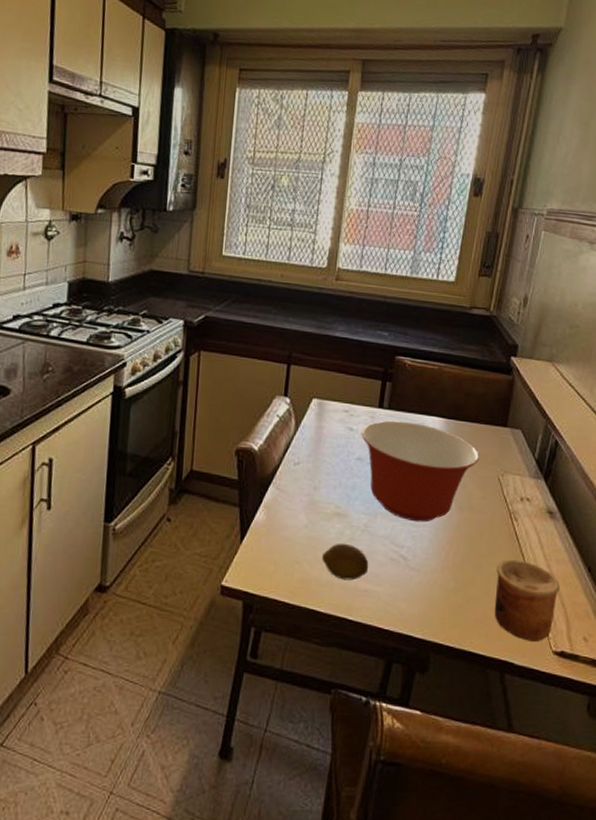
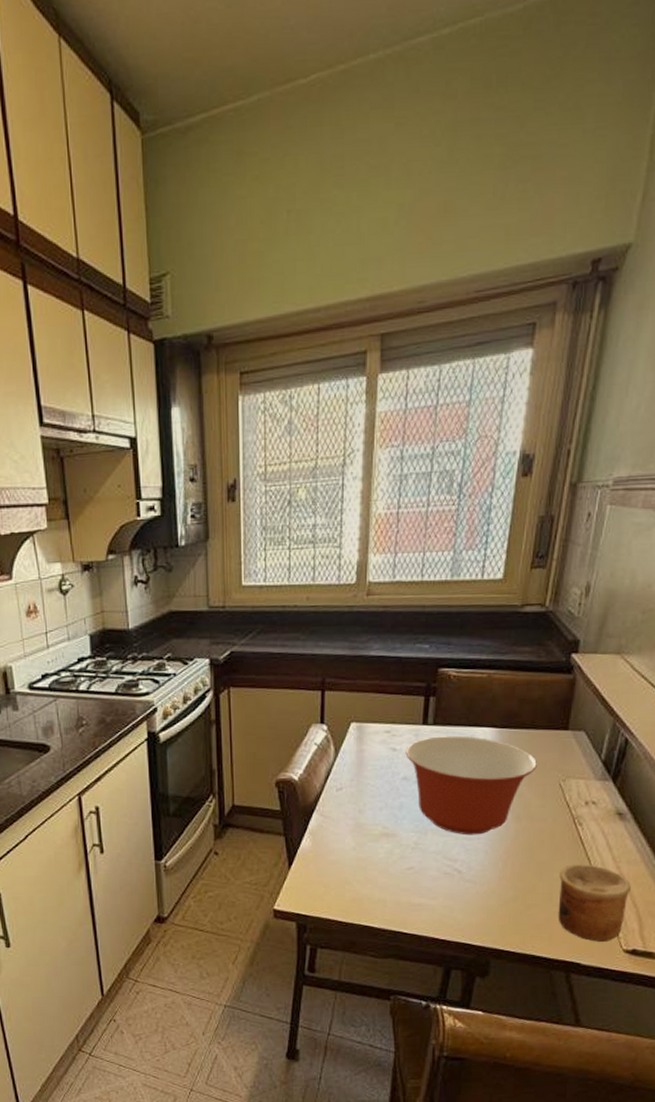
fruit: present [322,543,369,581] -> none [373,861,422,897]

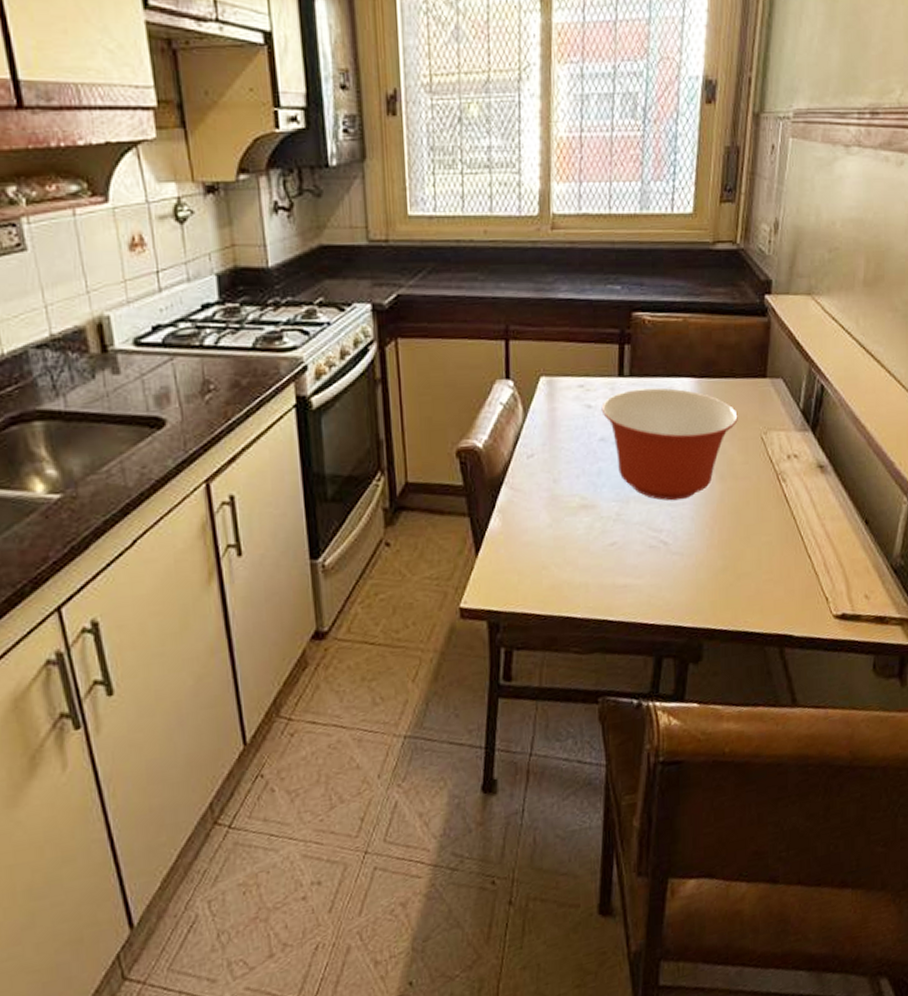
cup: present [558,864,631,942] -> none [767,523,836,610]

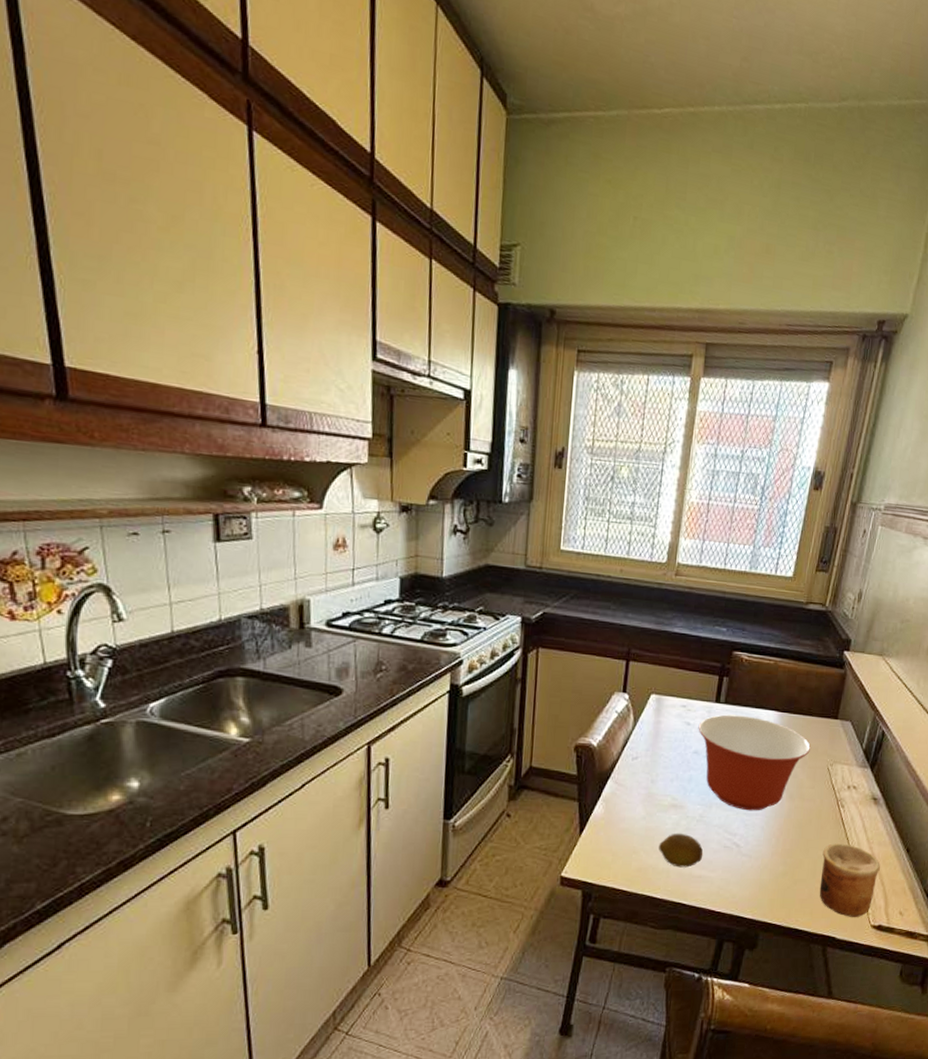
fruit: none [572,537,626,579] -> present [659,833,703,868]
cup: none [767,523,836,610] -> present [819,843,880,917]

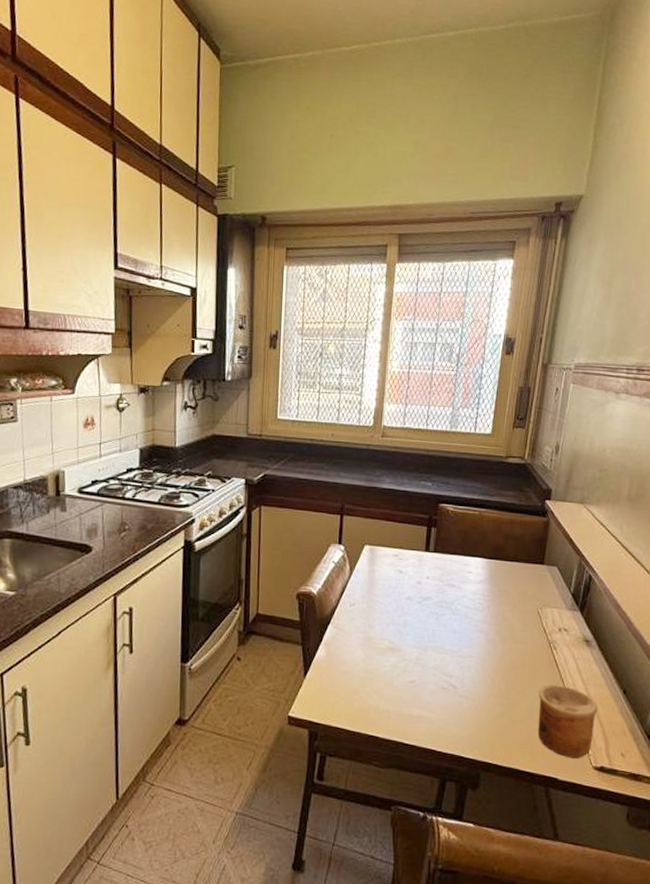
fruit: present [659,833,703,868] -> none [379,674,422,708]
mixing bowl: present [698,714,810,811] -> none [410,562,519,654]

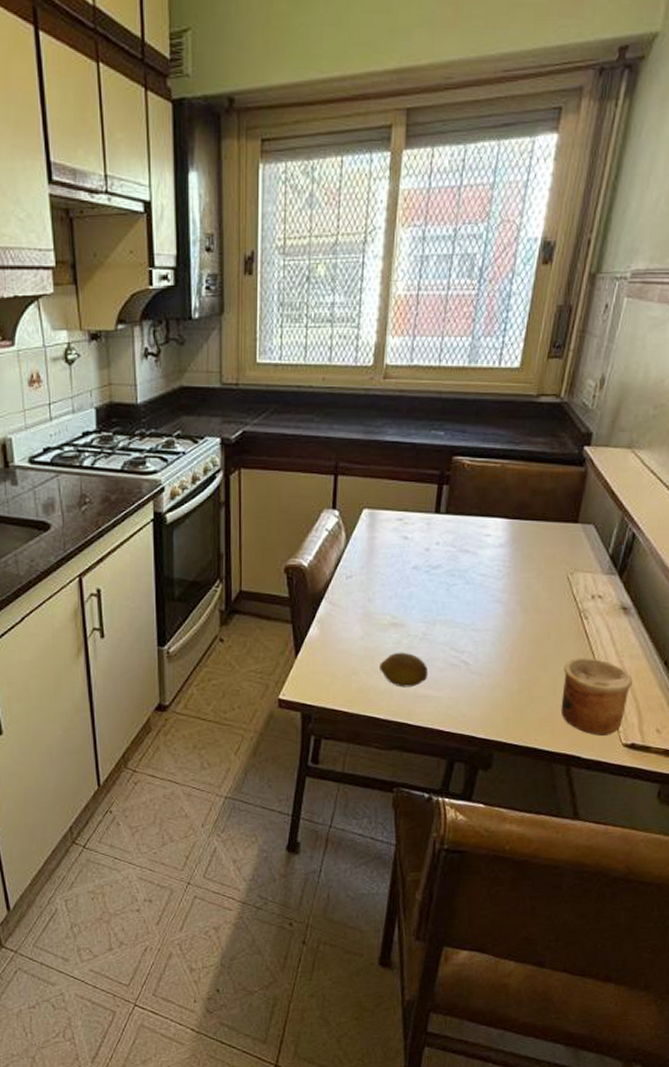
fruit: none [379,674,422,708] -> present [380,652,428,688]

